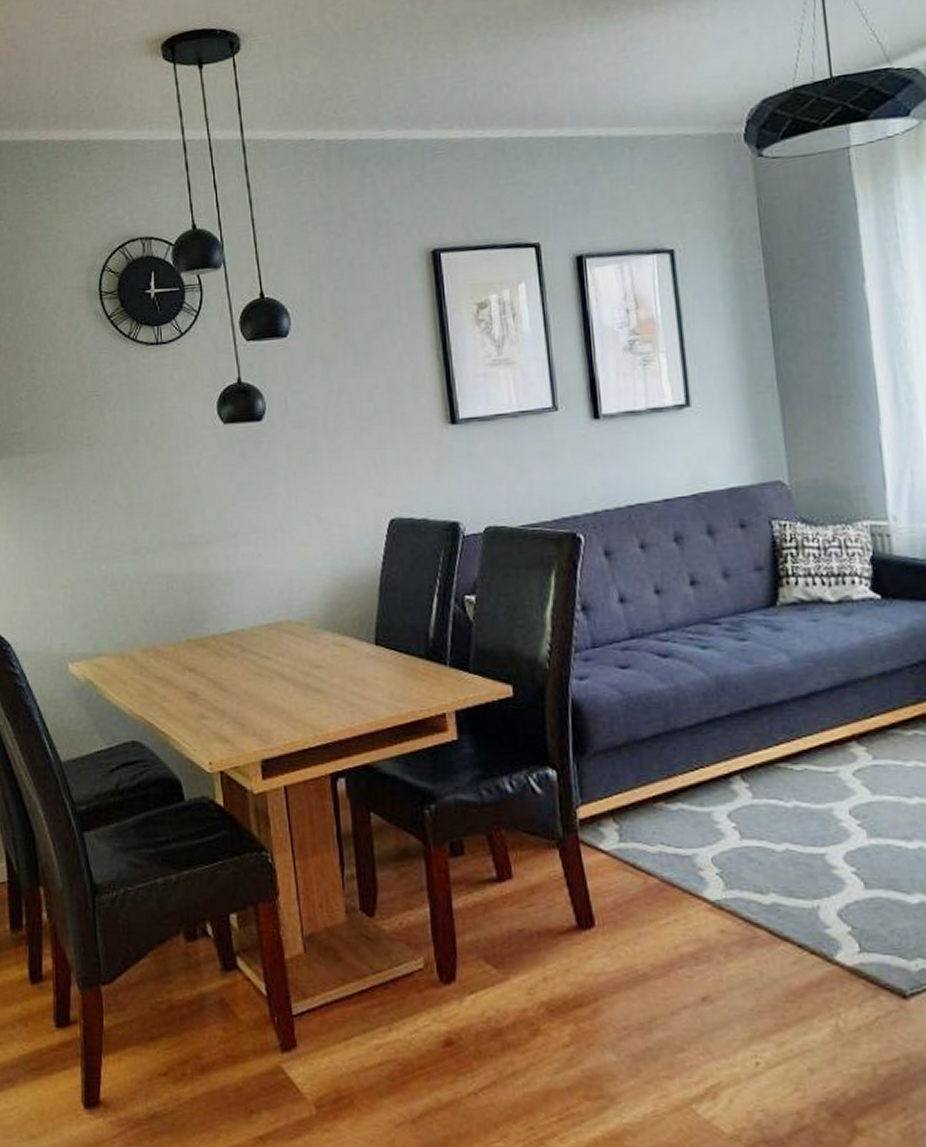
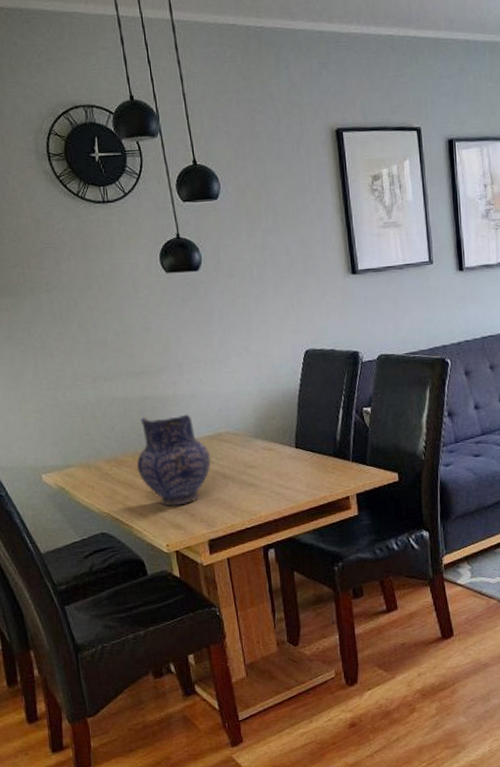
pottery: none [178,596,268,712] -> present [137,414,211,506]

